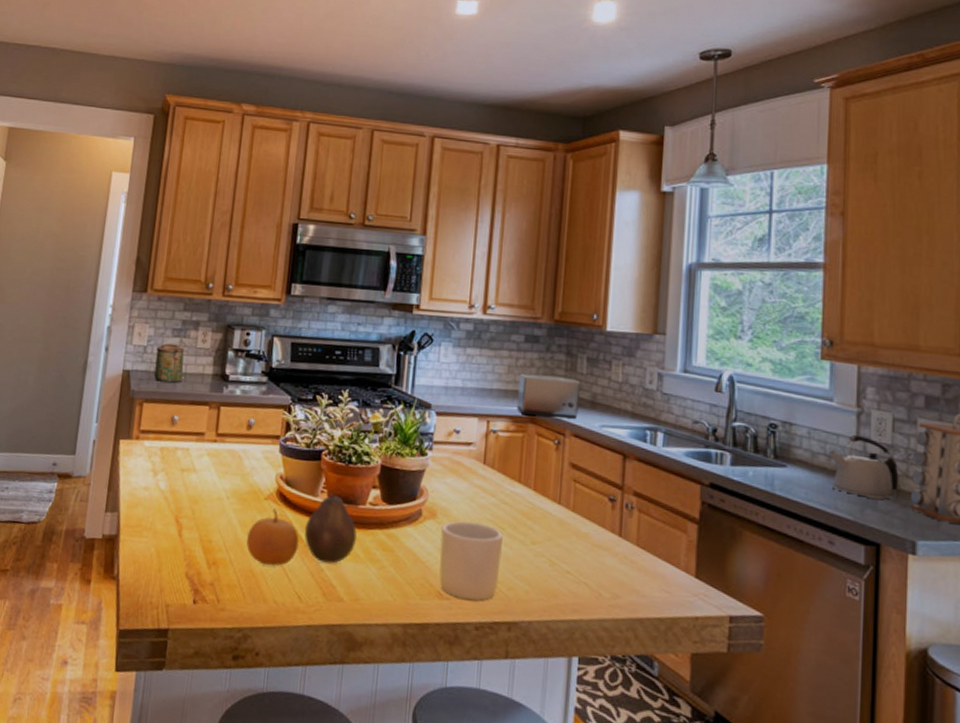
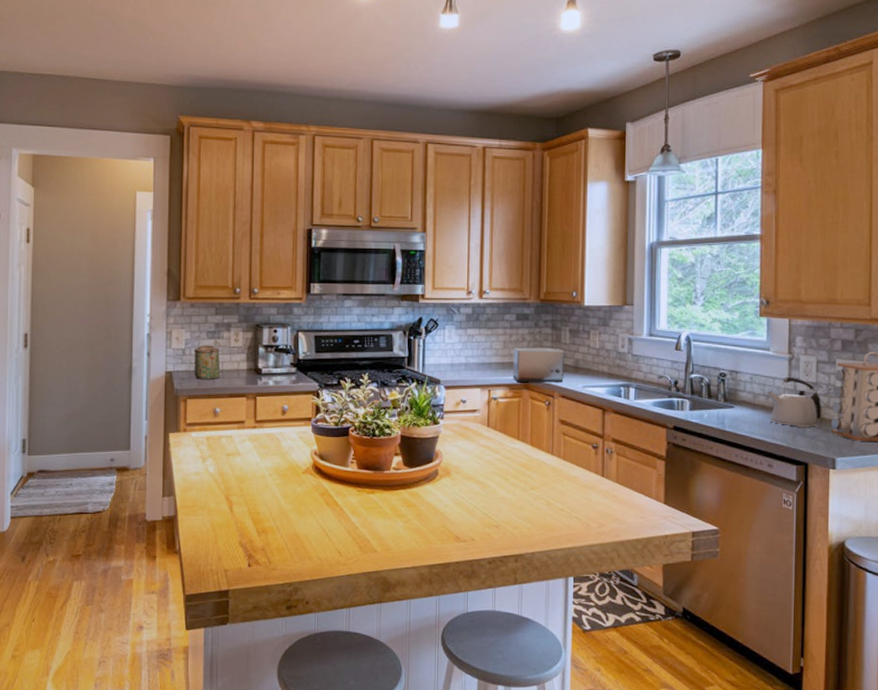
fruit: present [246,509,299,566] -> none [290,480,335,528]
fruit: present [304,492,357,564] -> none [339,462,384,522]
mug: present [439,521,503,601] -> none [454,476,507,540]

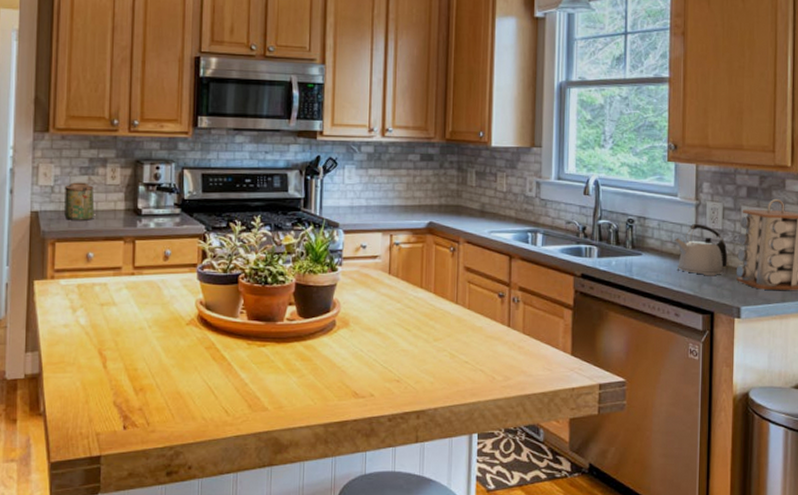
toaster: present [512,347,565,384] -> none [416,189,471,228]

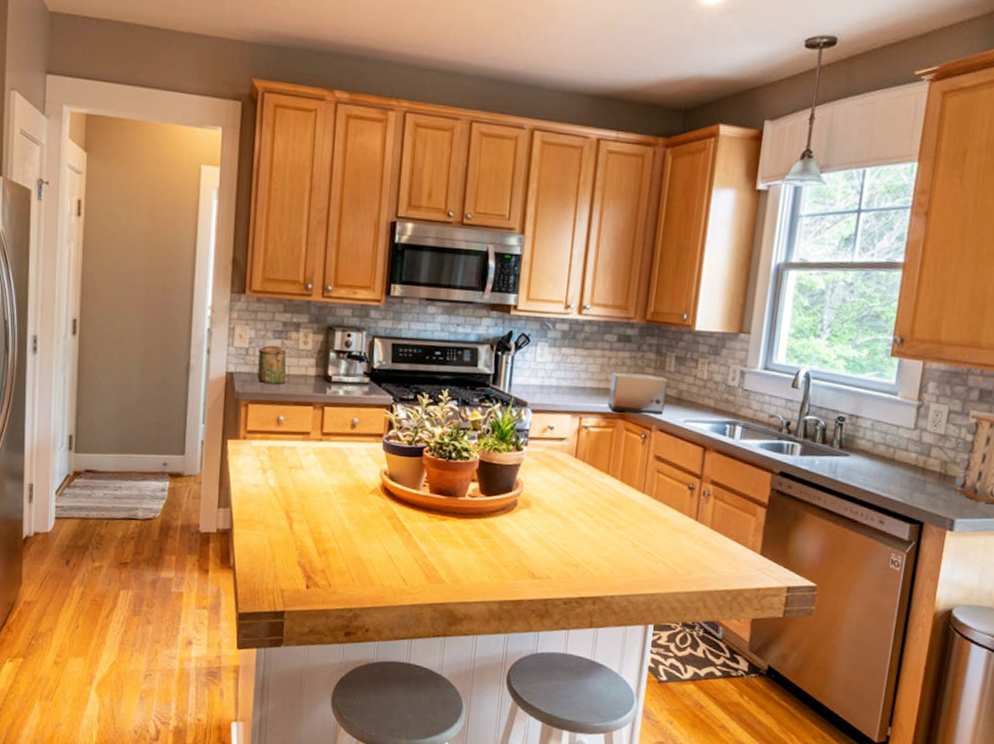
toaster: none [416,189,471,228] -> present [607,372,669,416]
kettle: present [674,223,728,276] -> none [887,425,947,485]

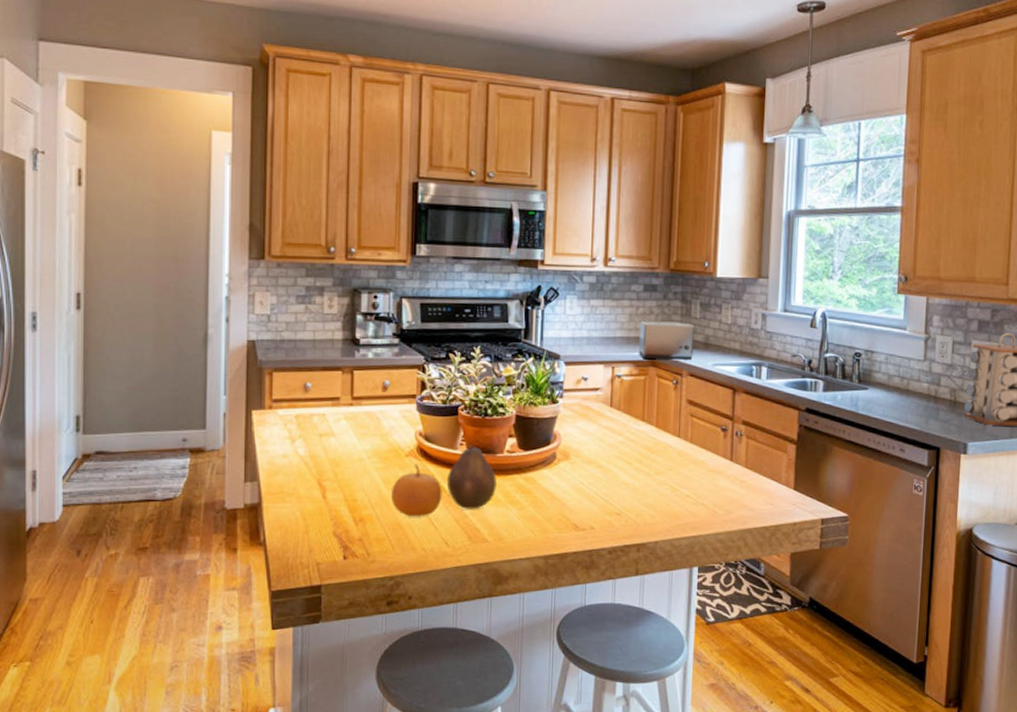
canister: present [258,345,287,385] -> none [280,311,312,350]
fruit: none [354,502,403,553] -> present [391,464,442,516]
fruit: none [408,486,457,550] -> present [446,444,497,509]

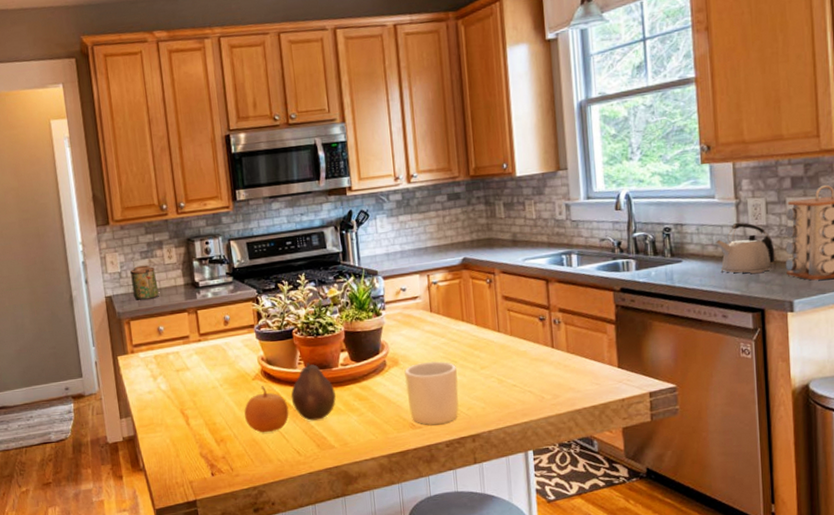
canister: none [280,311,312,350] -> present [129,265,159,300]
mug: none [573,460,630,528] -> present [404,361,459,425]
toaster: present [638,321,695,361] -> none [448,223,503,264]
kettle: none [901,357,956,412] -> present [715,222,775,275]

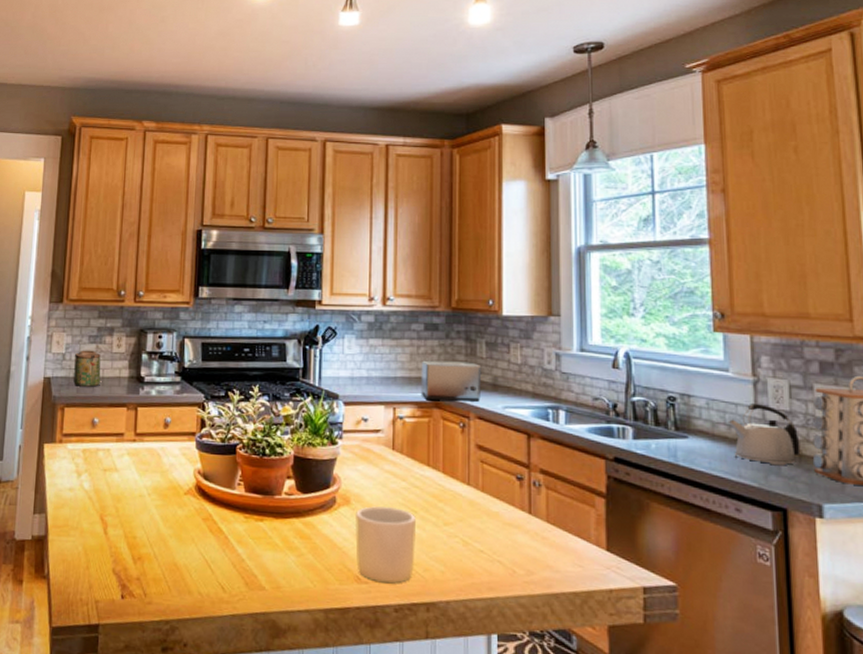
fruit: present [244,386,289,432] -> none [169,503,219,558]
fruit: present [290,362,336,421] -> none [224,485,274,553]
toaster: none [448,223,503,264] -> present [421,360,482,403]

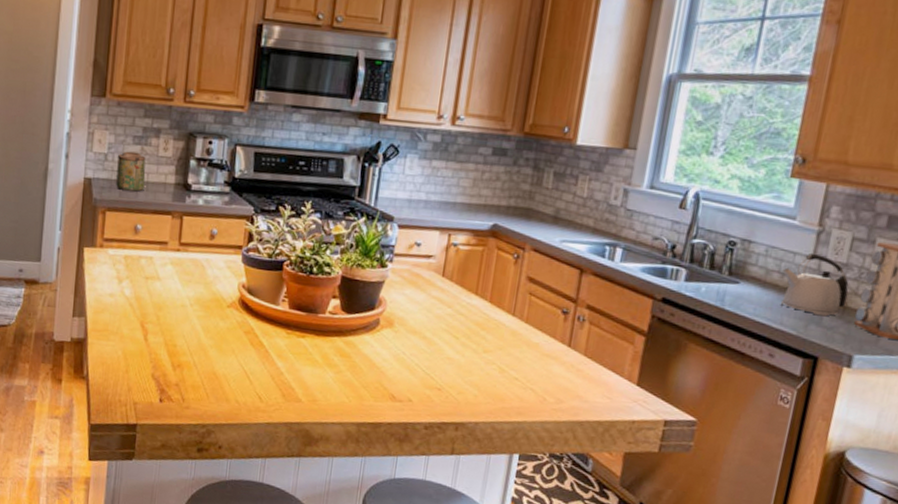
mug: present [354,506,416,583] -> none [393,330,457,403]
toaster: present [421,360,482,403] -> none [479,187,546,235]

